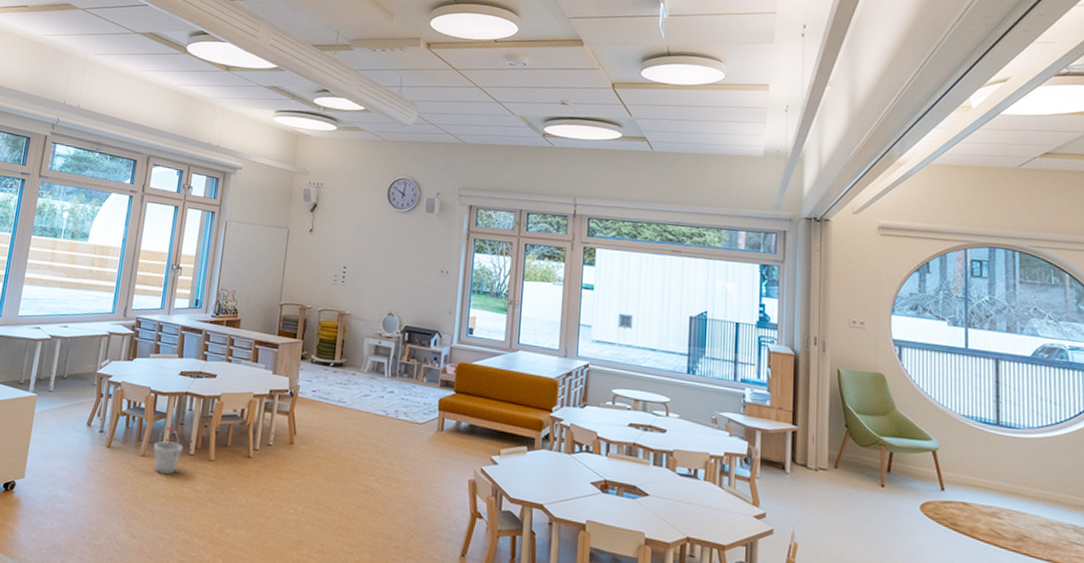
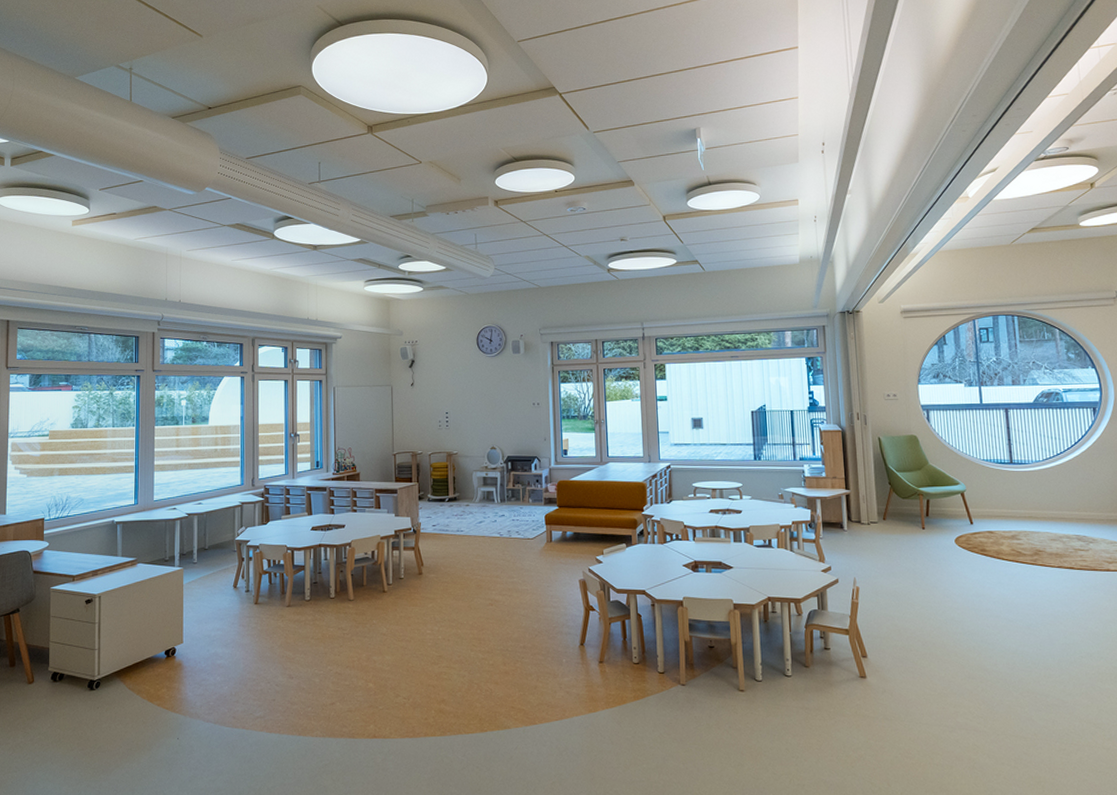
bucket: present [153,426,183,475] -> none [297,576,324,619]

